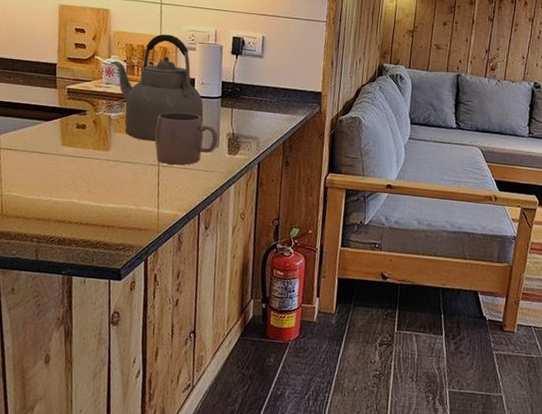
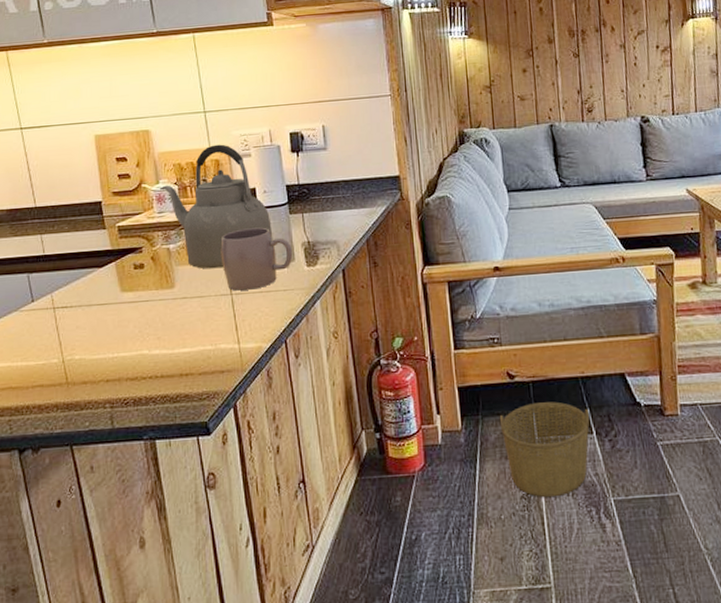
basket: none [367,302,443,381] -> present [499,401,590,498]

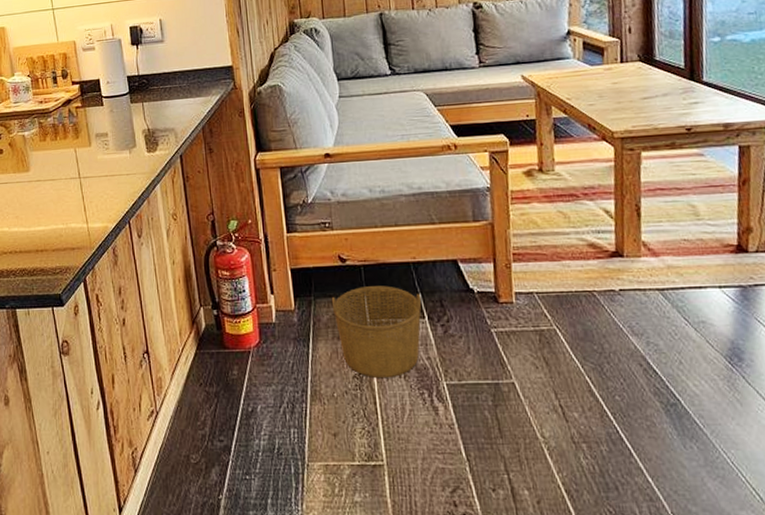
kettle: present [159,144,273,269] -> none [14,38,116,155]
mug: present [220,227,293,291] -> none [69,115,135,175]

